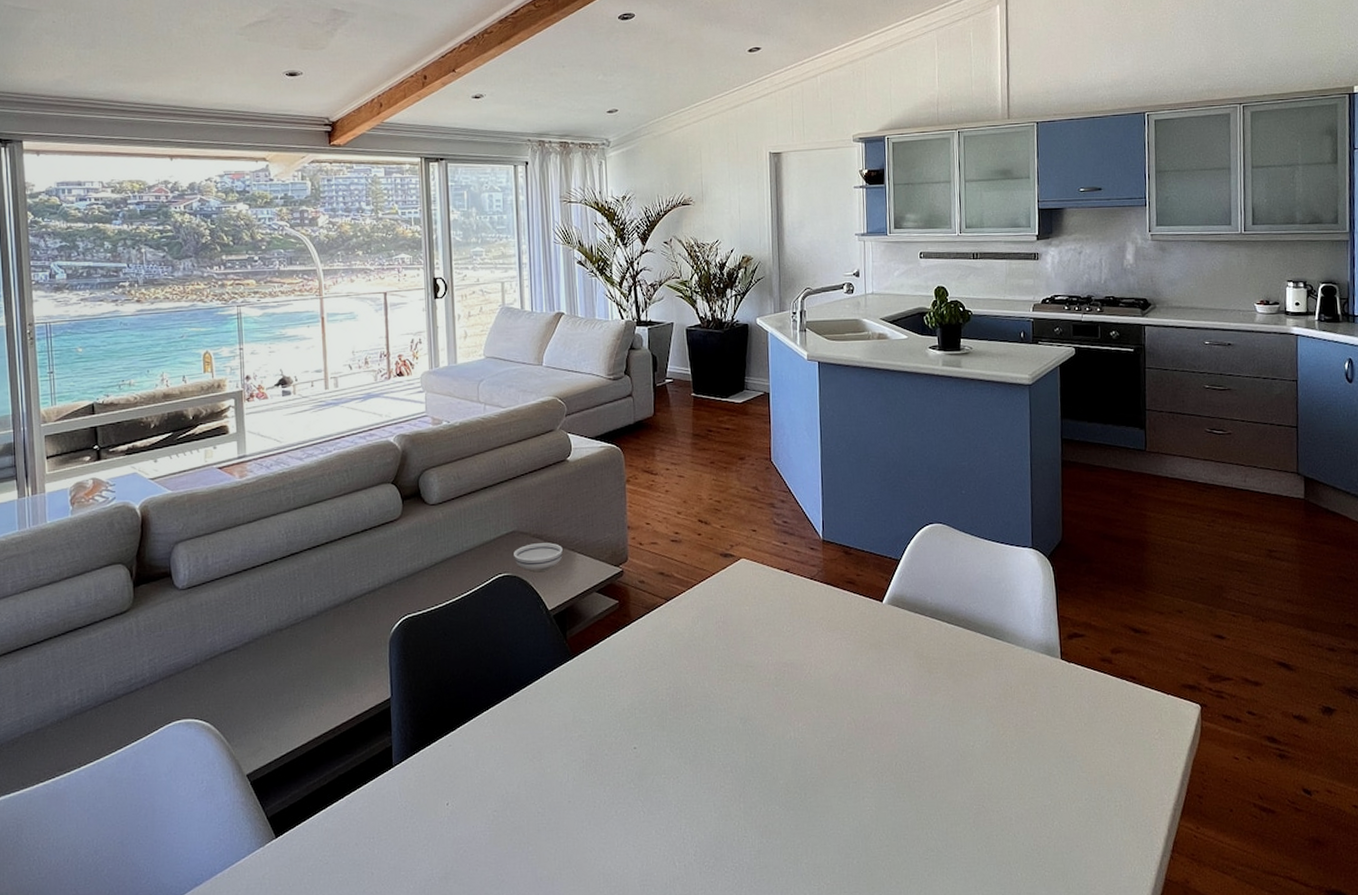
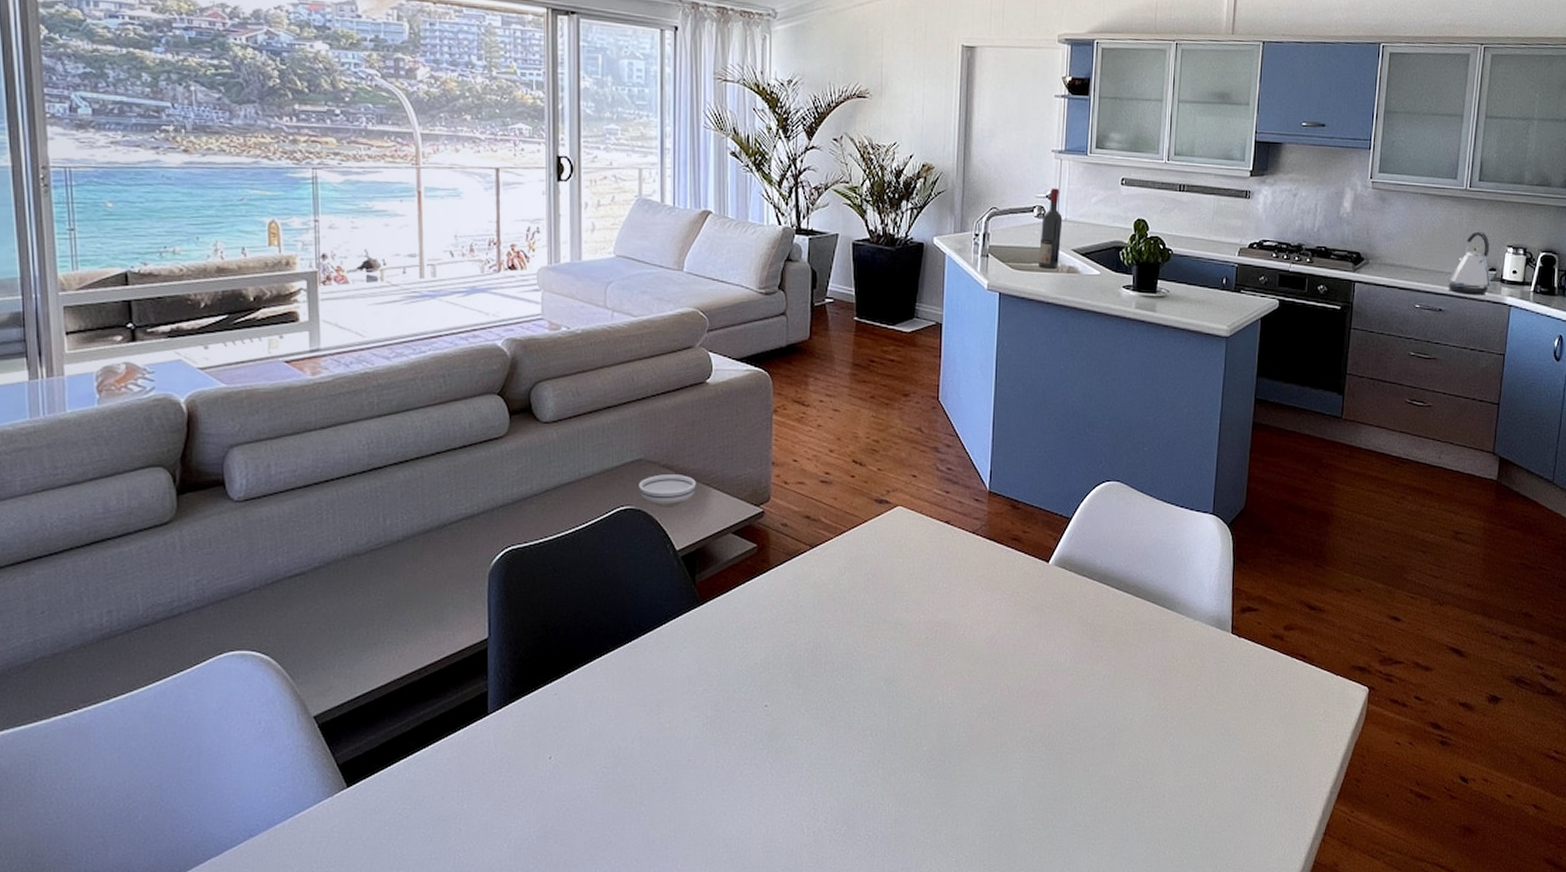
wine bottle: none [851,266,870,338] -> present [1039,188,1063,270]
kettle: none [1234,270,1276,329] -> present [1448,231,1491,296]

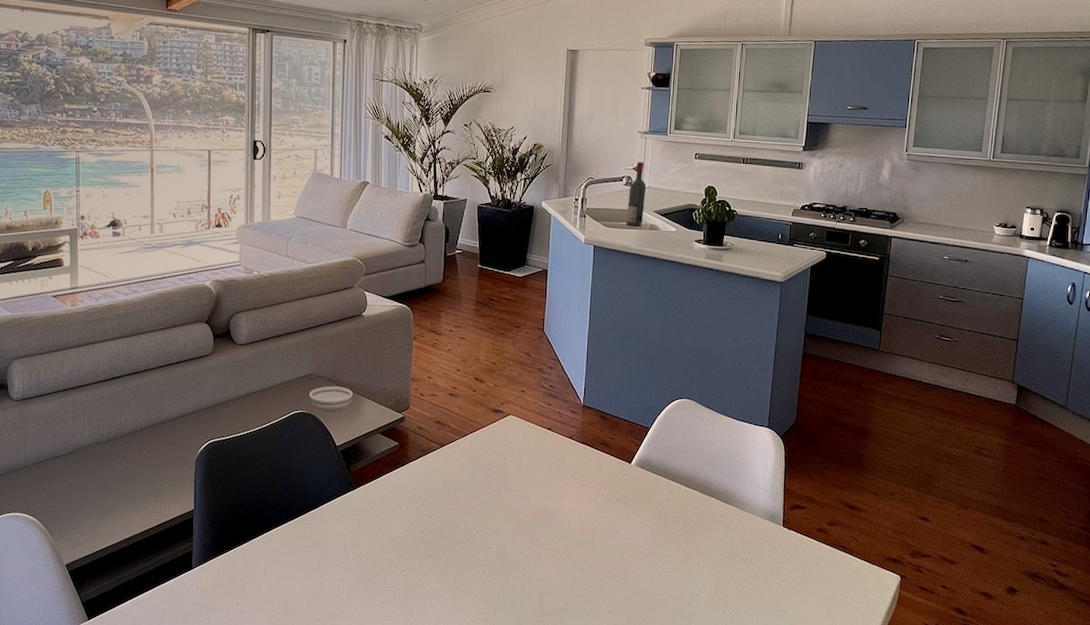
kettle: present [1448,231,1491,296] -> none [973,195,1011,249]

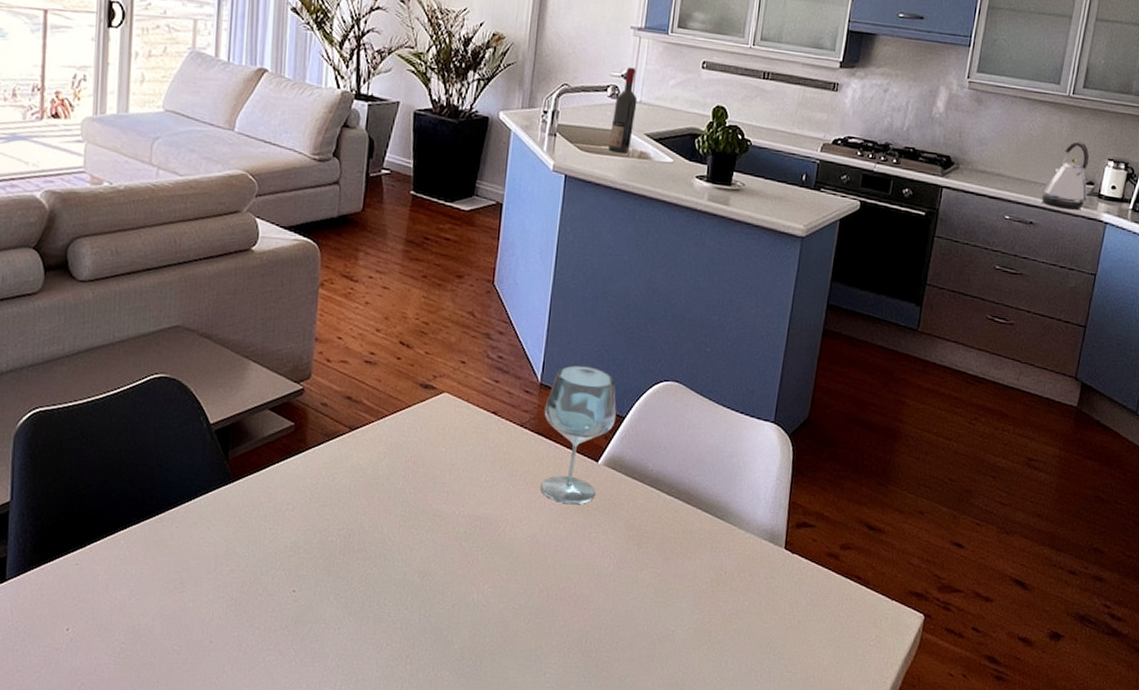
bowl: present [309,386,353,411] -> none [175,343,235,377]
wine glass: none [587,390,644,498] -> present [541,365,617,505]
kettle: none [973,195,1011,249] -> present [1041,141,1090,211]

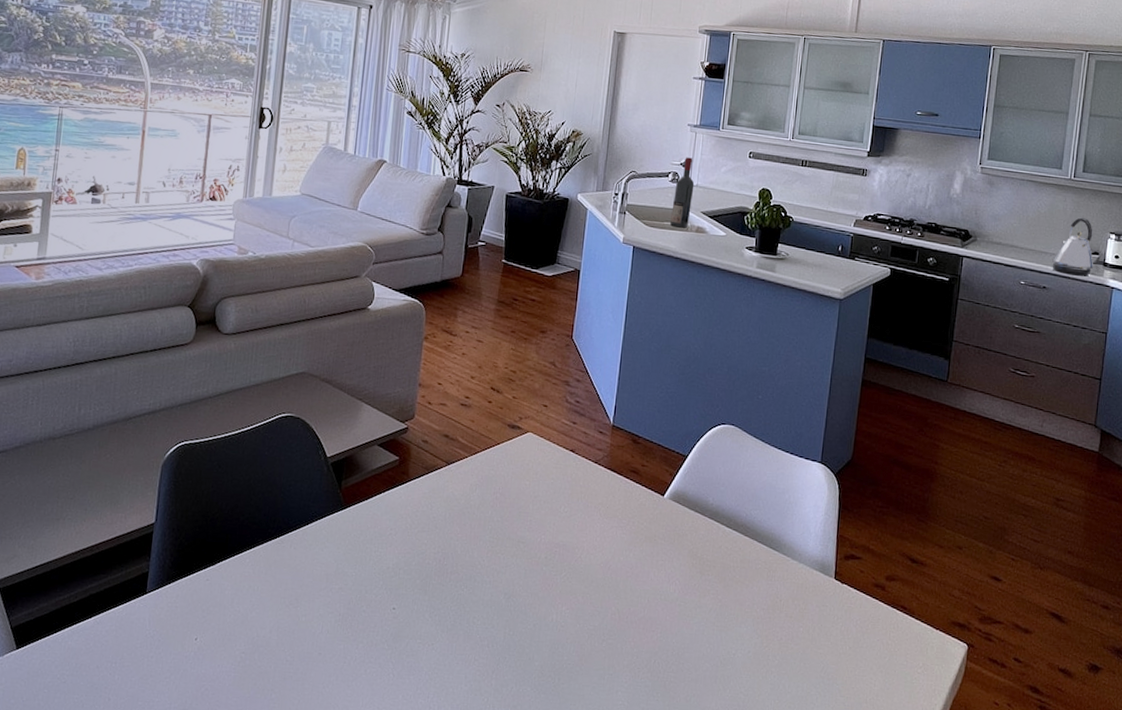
wine glass: present [541,365,617,505] -> none [613,409,680,535]

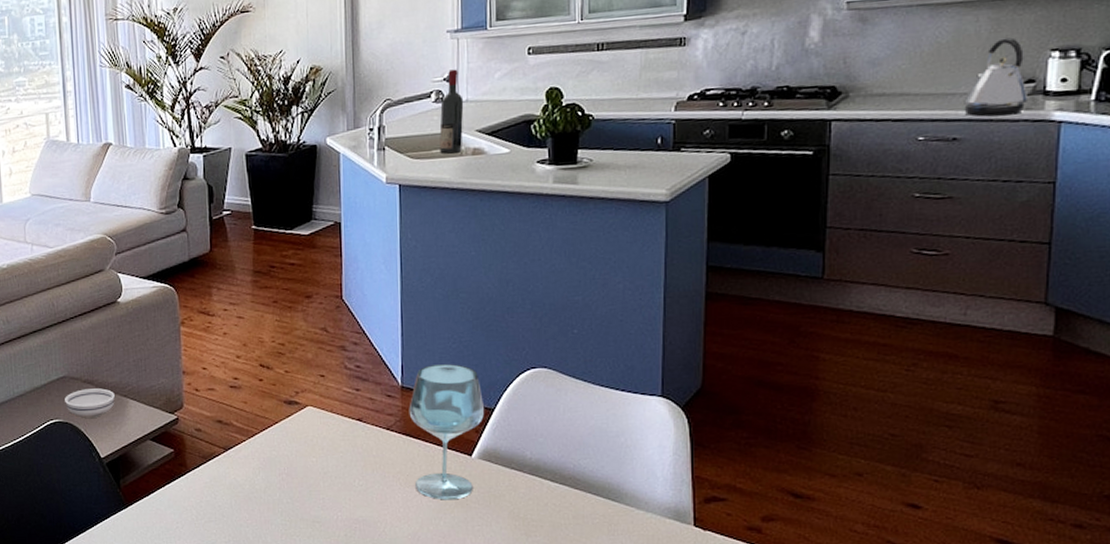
bowl: none [300,387,351,417] -> present [65,388,115,418]
wine glass: none [613,409,680,535] -> present [409,364,485,500]

